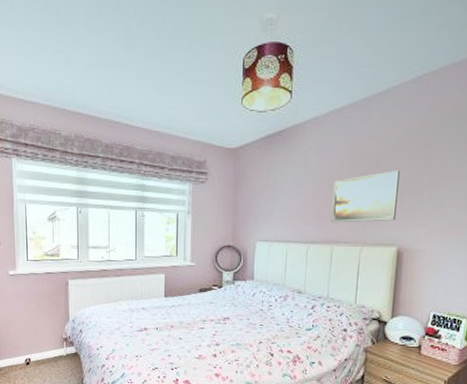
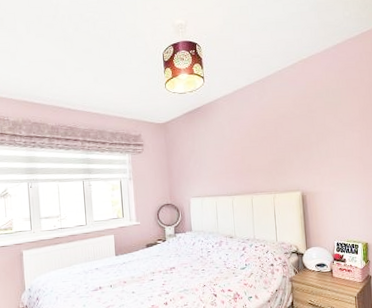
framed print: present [331,170,400,223] -> none [245,132,296,177]

